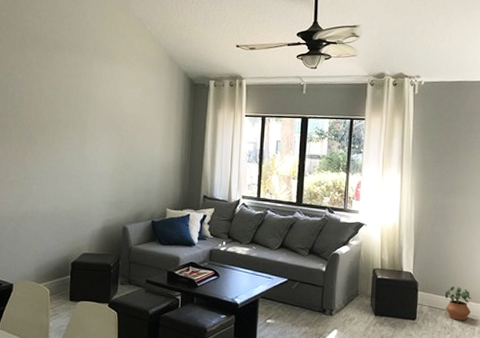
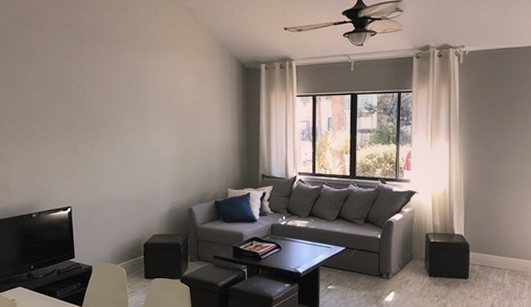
potted plant: present [445,287,471,320] -> none [495,246,521,277]

